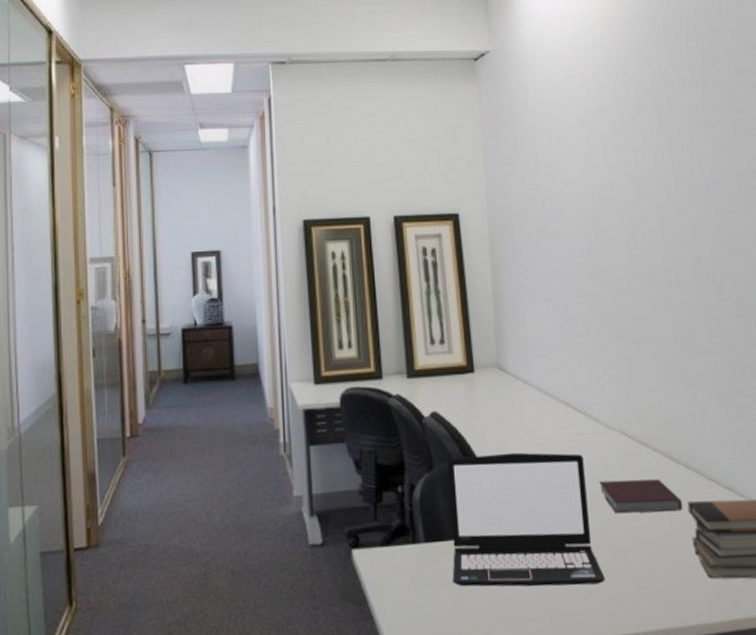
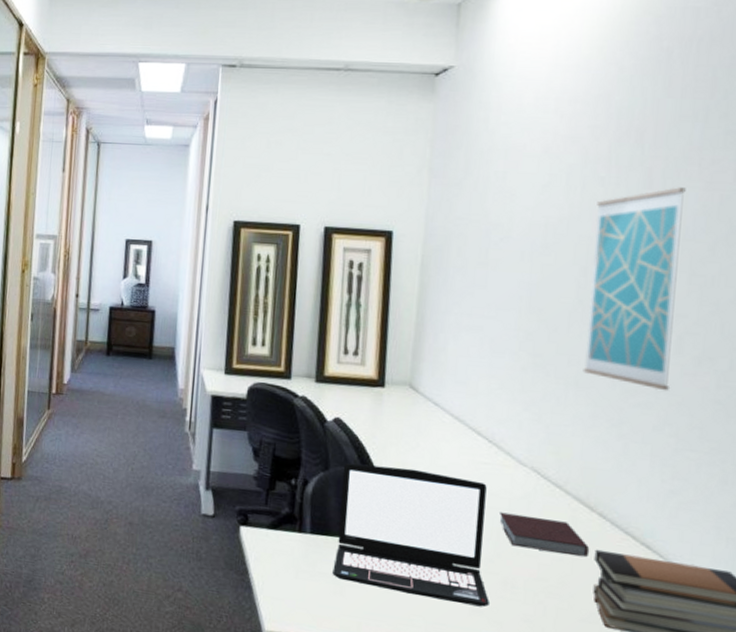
wall art: none [631,147,721,336] -> present [583,187,686,391]

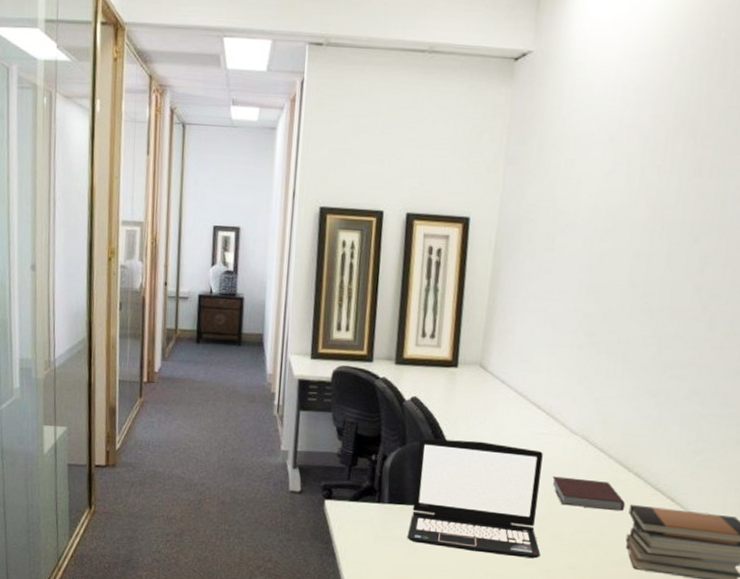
wall art: present [583,187,686,391] -> none [630,175,729,364]

